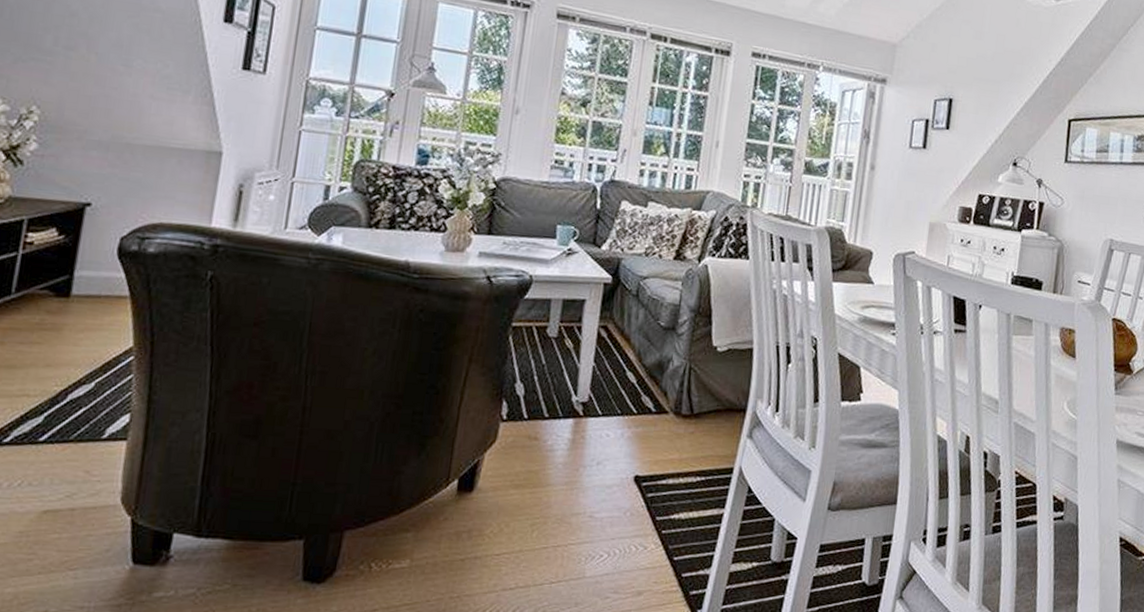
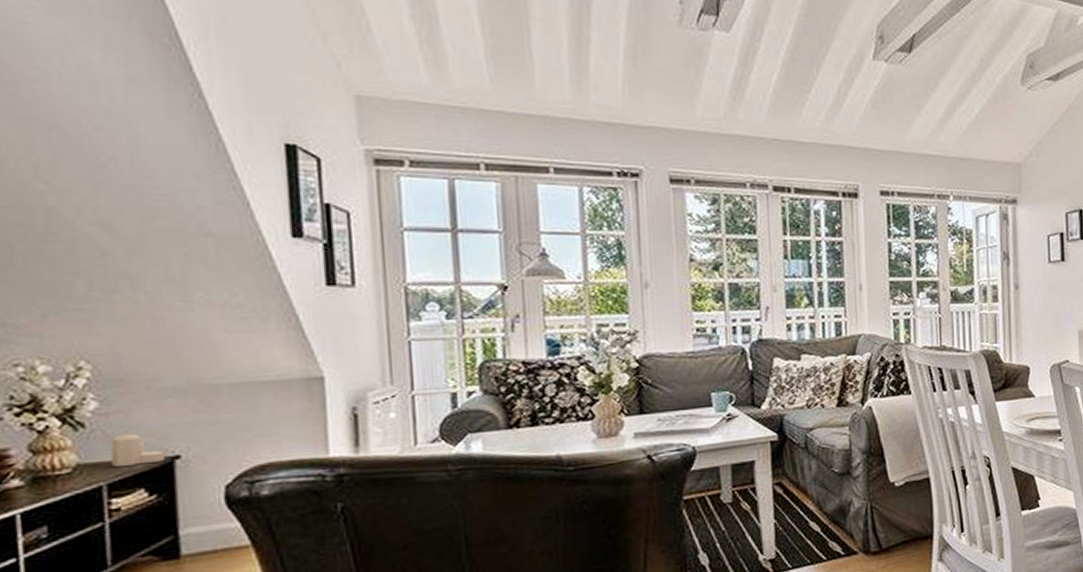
candle: none [35,174,79,206] -> present [110,431,165,467]

